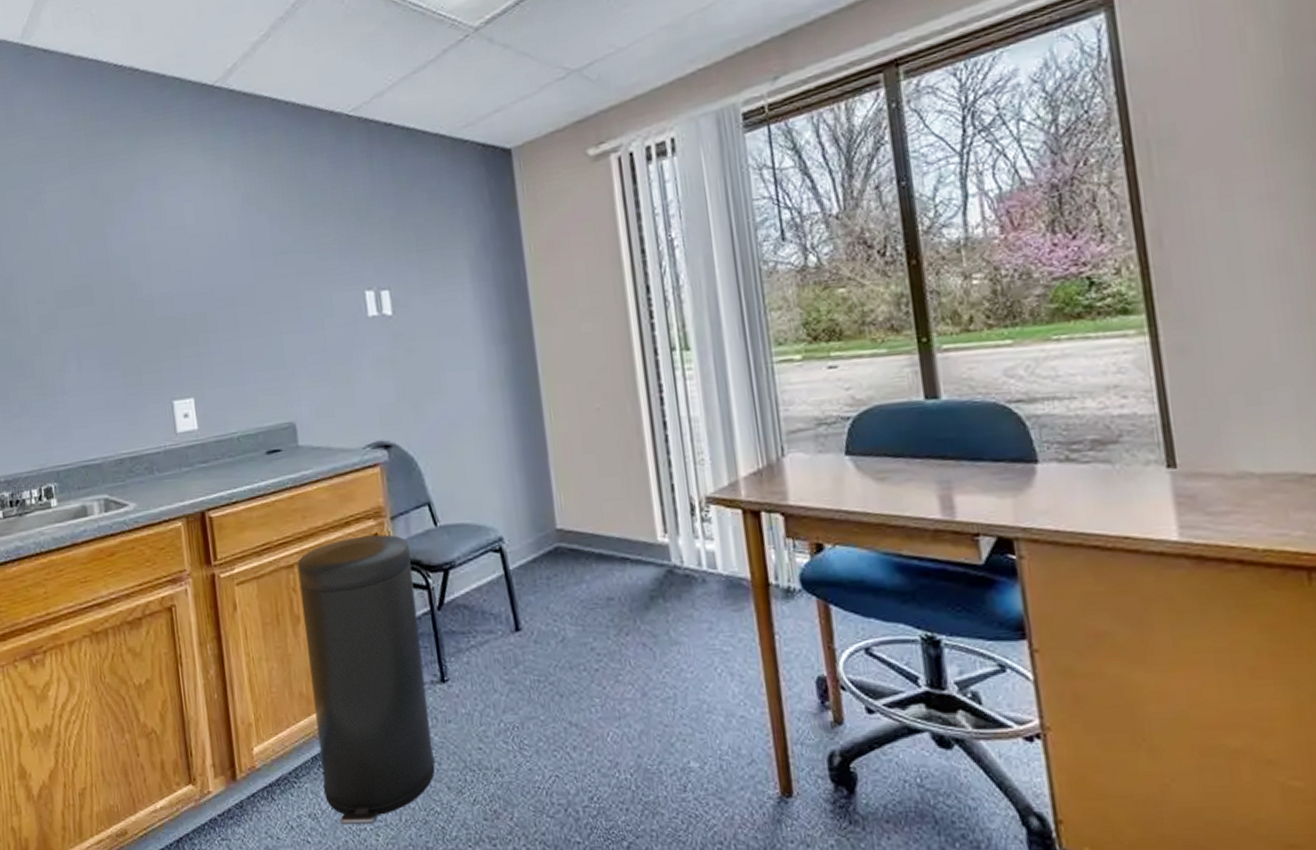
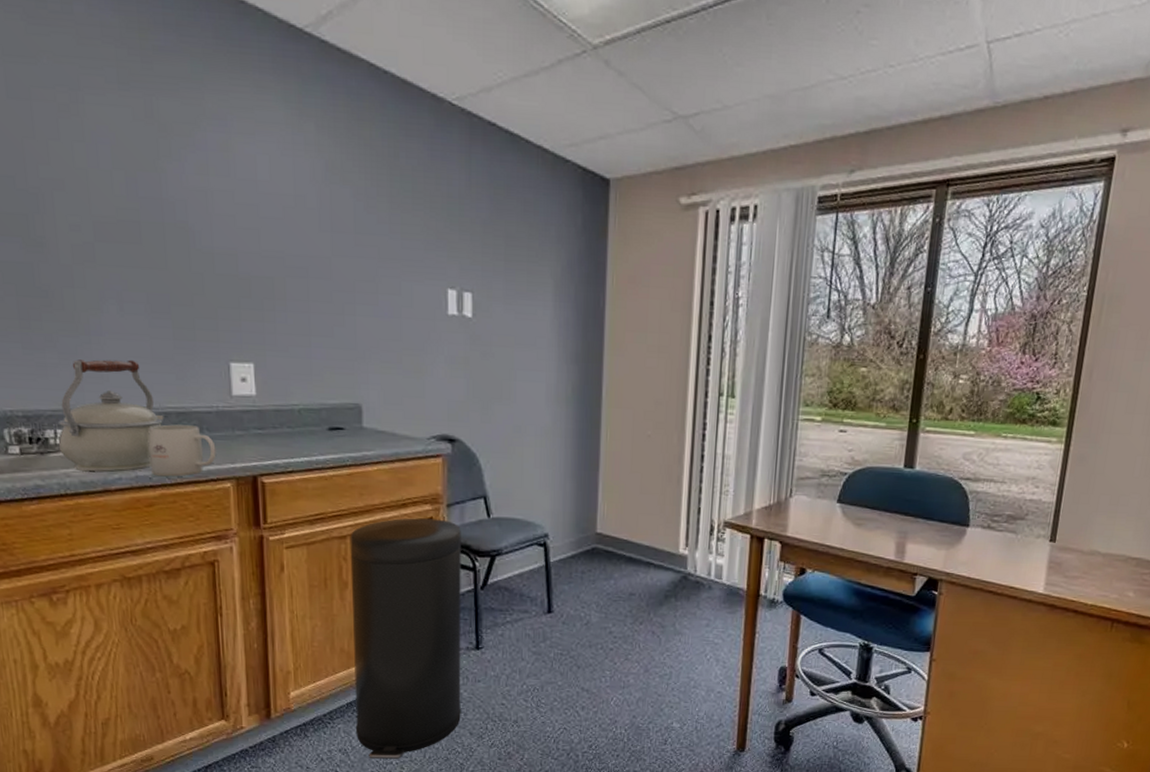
kettle: none [33,413,120,528] -> present [58,359,164,473]
mug: none [106,468,167,524] -> present [147,424,216,477]

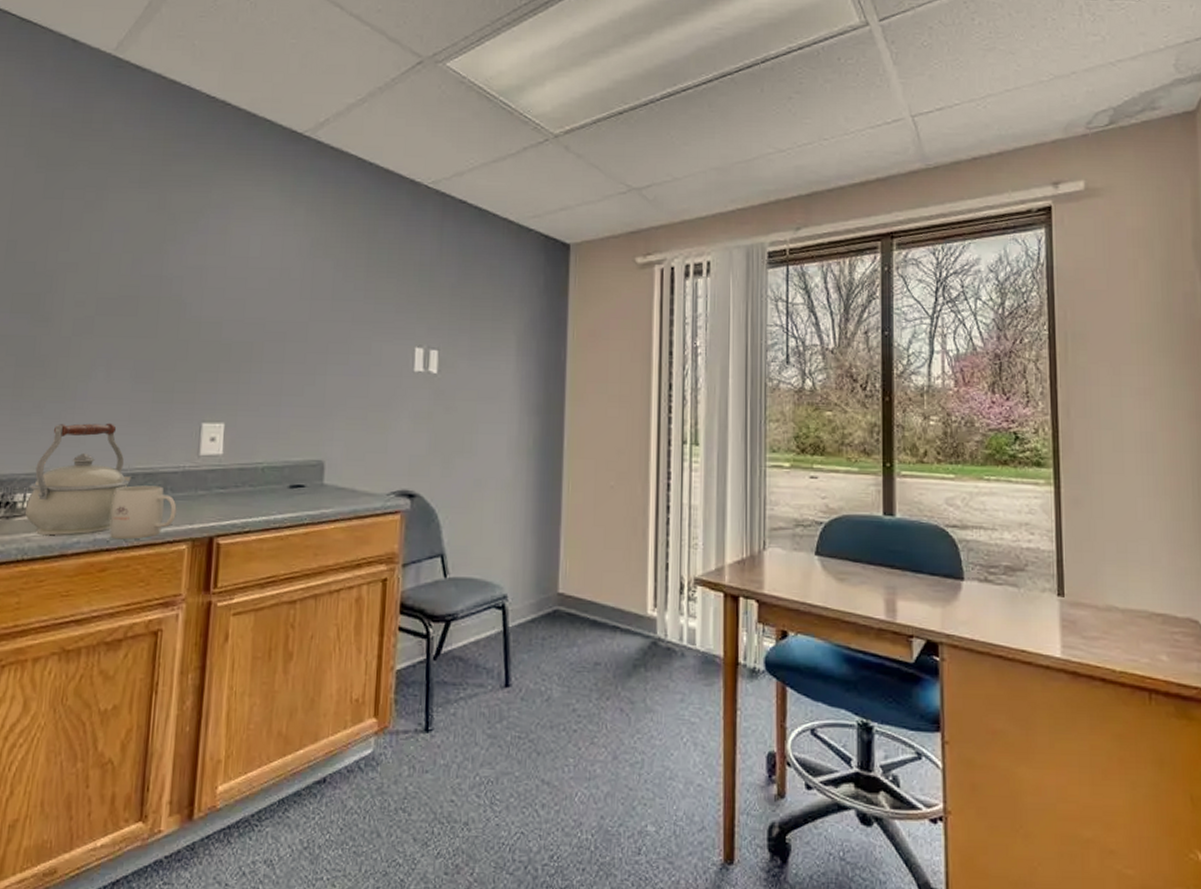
pedal bin: present [350,518,461,759] -> none [285,579,416,874]

